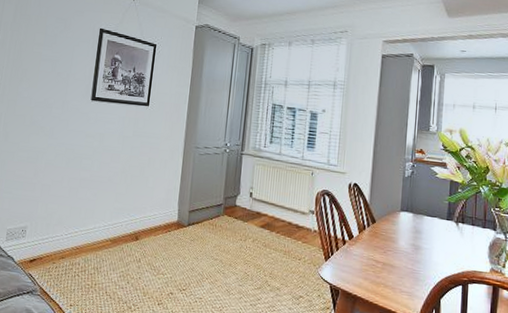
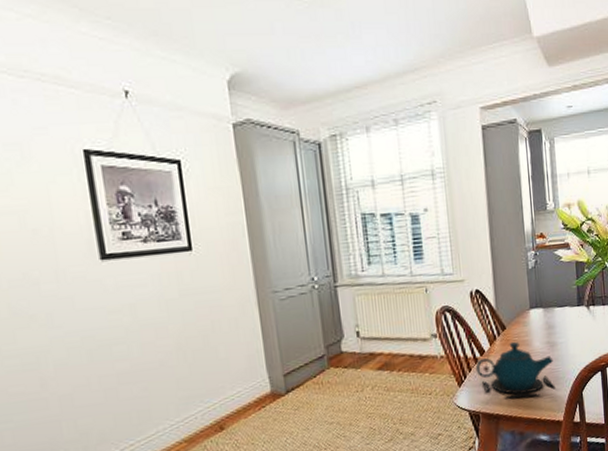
teapot: none [342,235,416,291] -> present [475,341,556,399]

